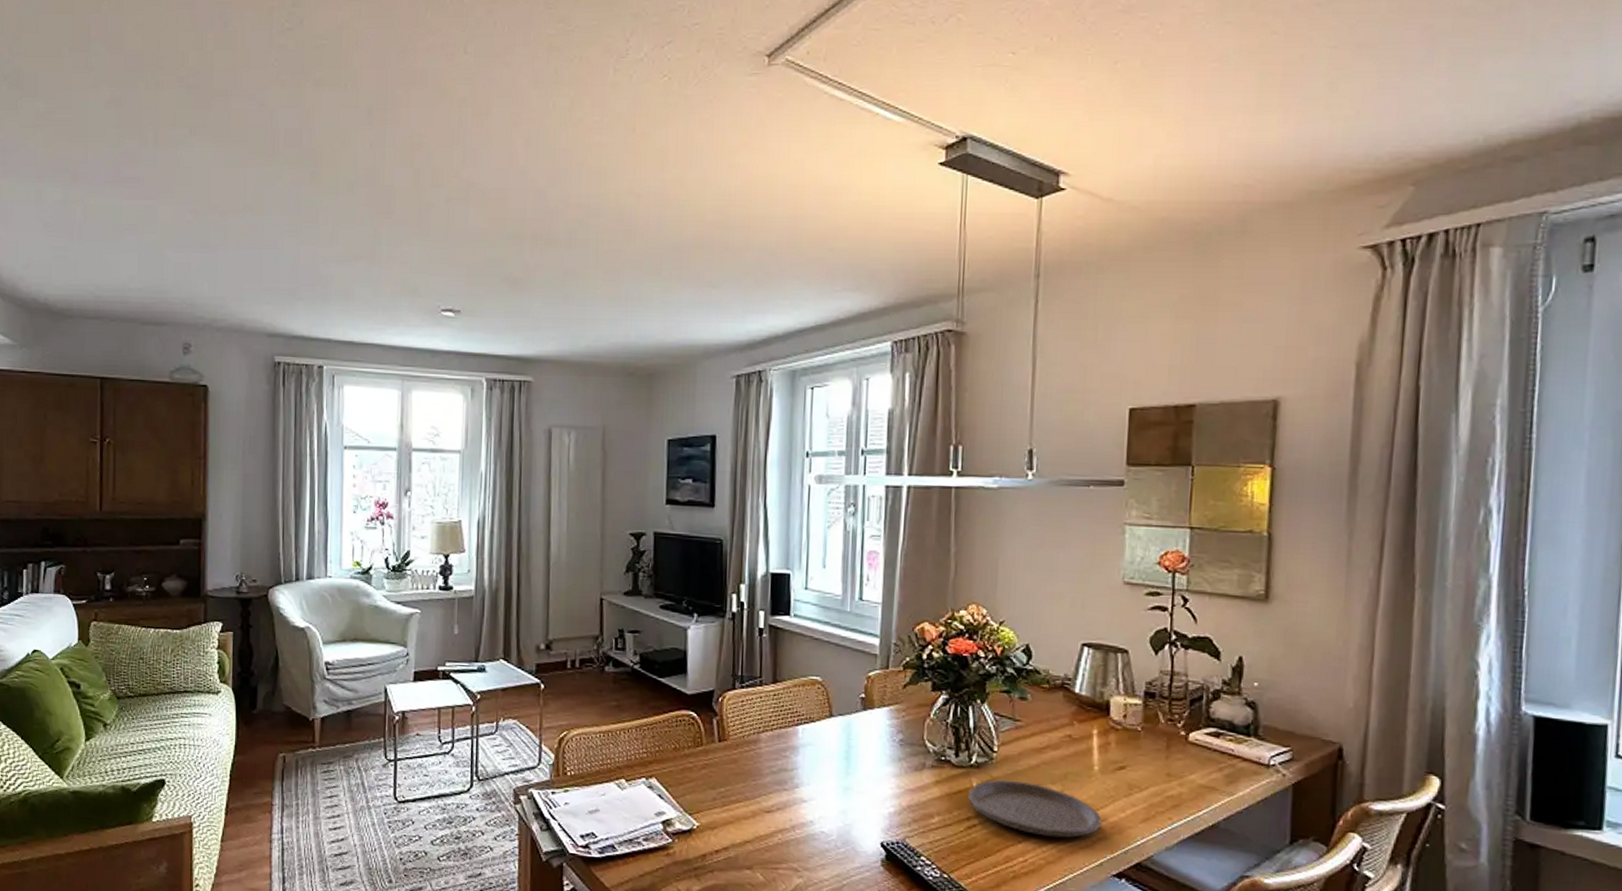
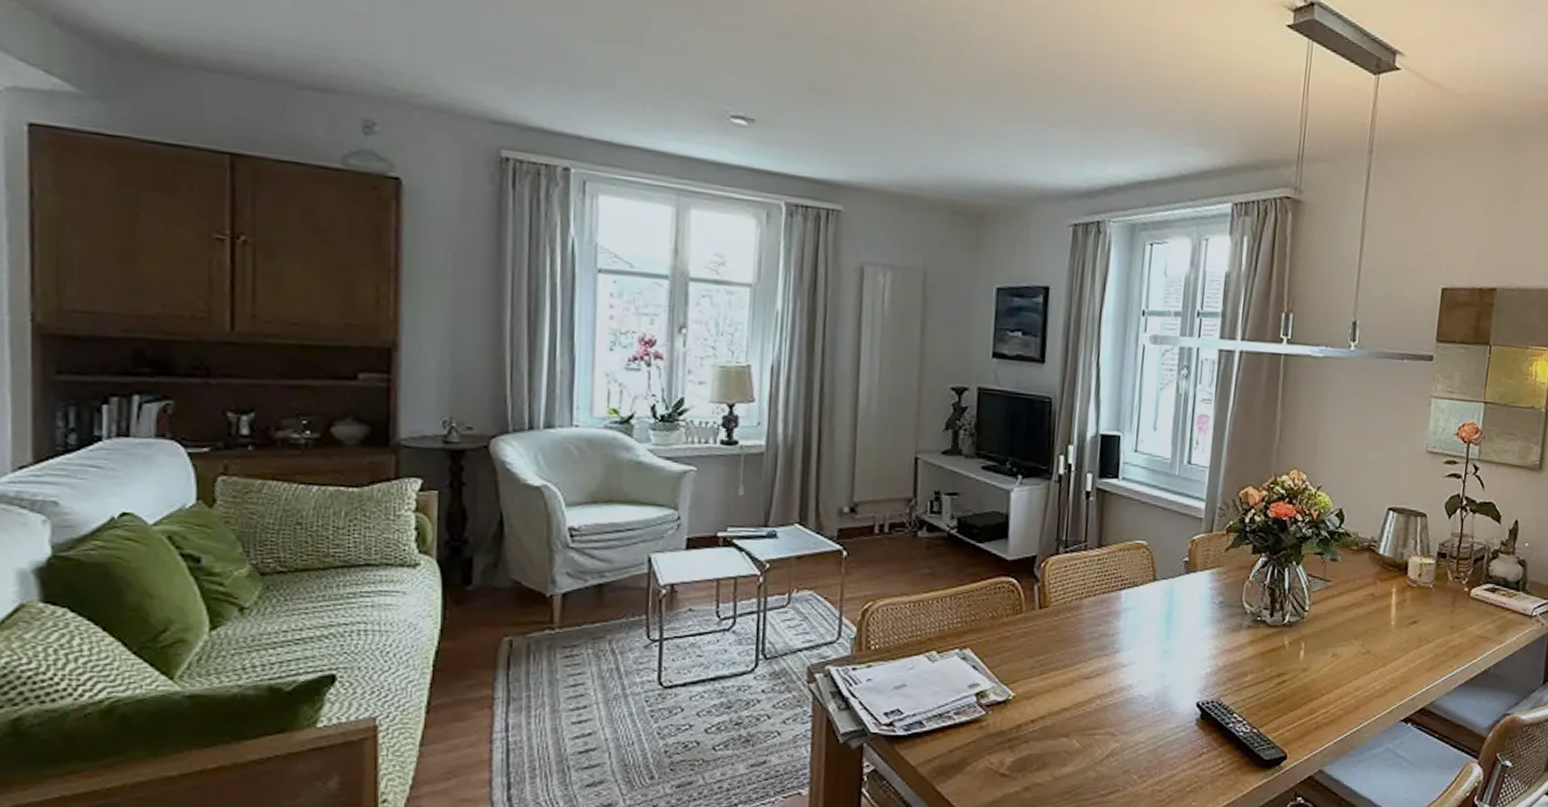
plate: present [968,779,1102,838] -> none [1279,637,1395,689]

